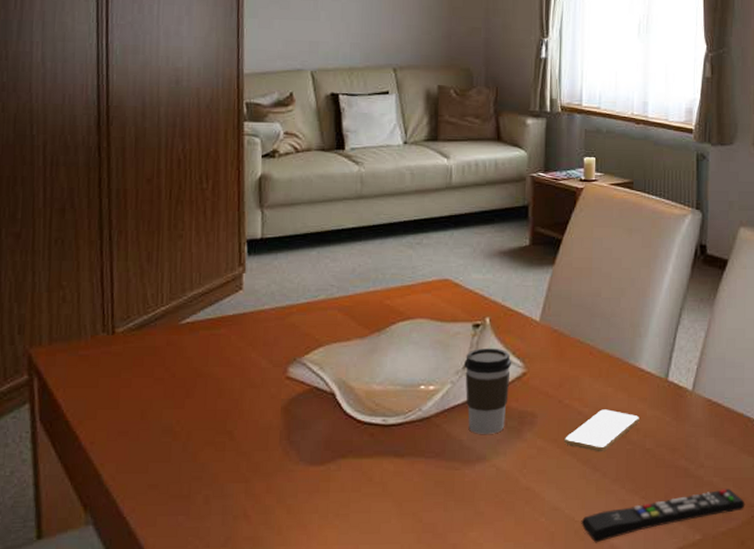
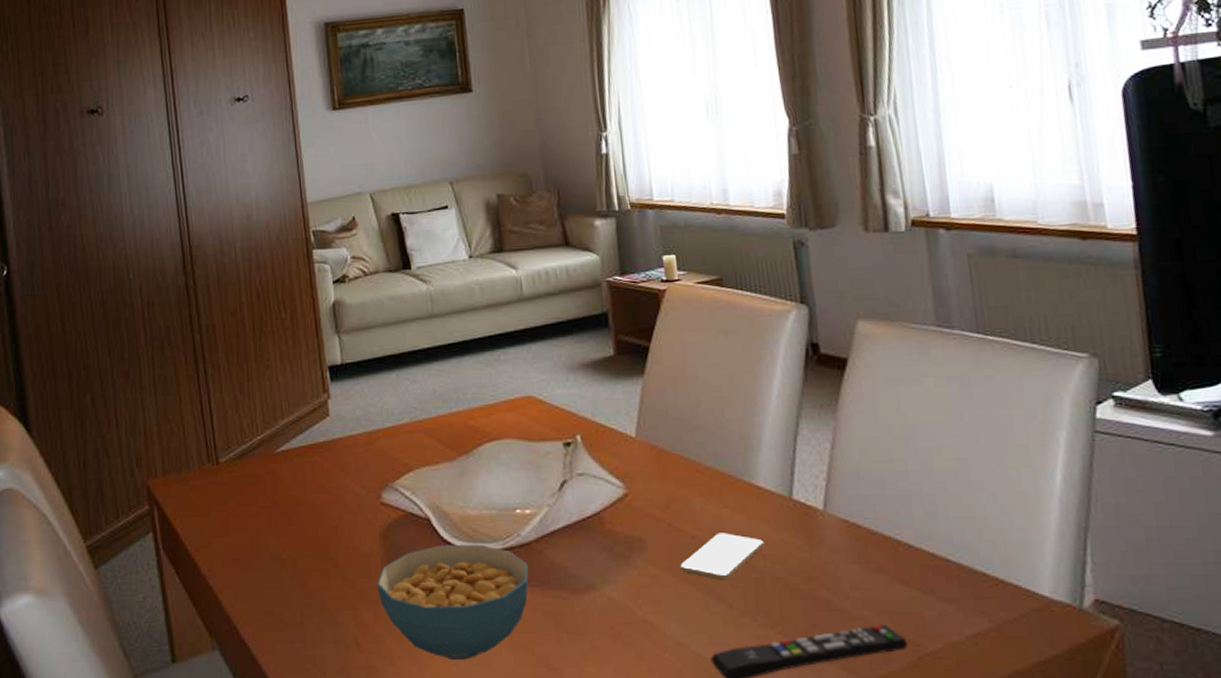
cereal bowl: none [273,418,426,528] -> present [377,544,529,660]
coffee cup: present [464,347,512,434] -> none [559,467,612,561]

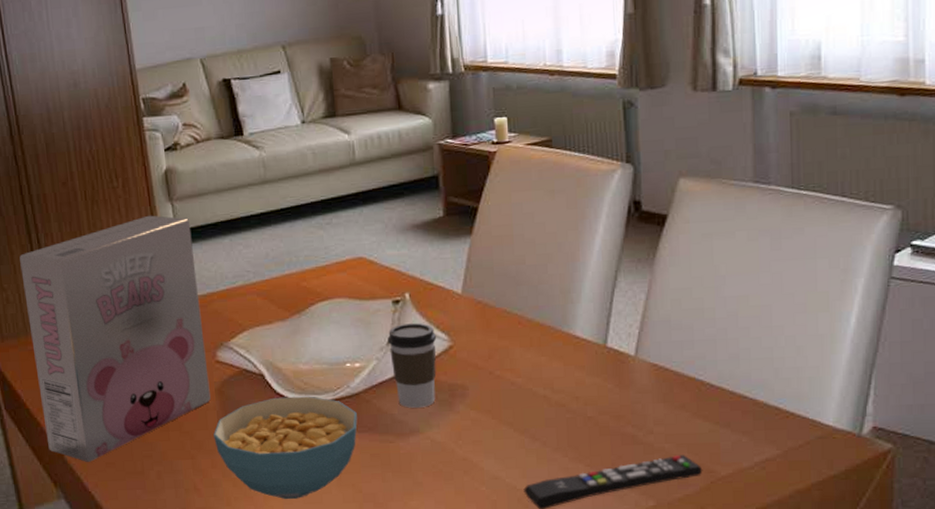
cereal box: none [186,347,375,610] -> present [19,215,211,462]
coffee cup: none [559,467,612,561] -> present [387,322,437,408]
smartphone: present [679,533,764,581] -> none [498,379,578,422]

